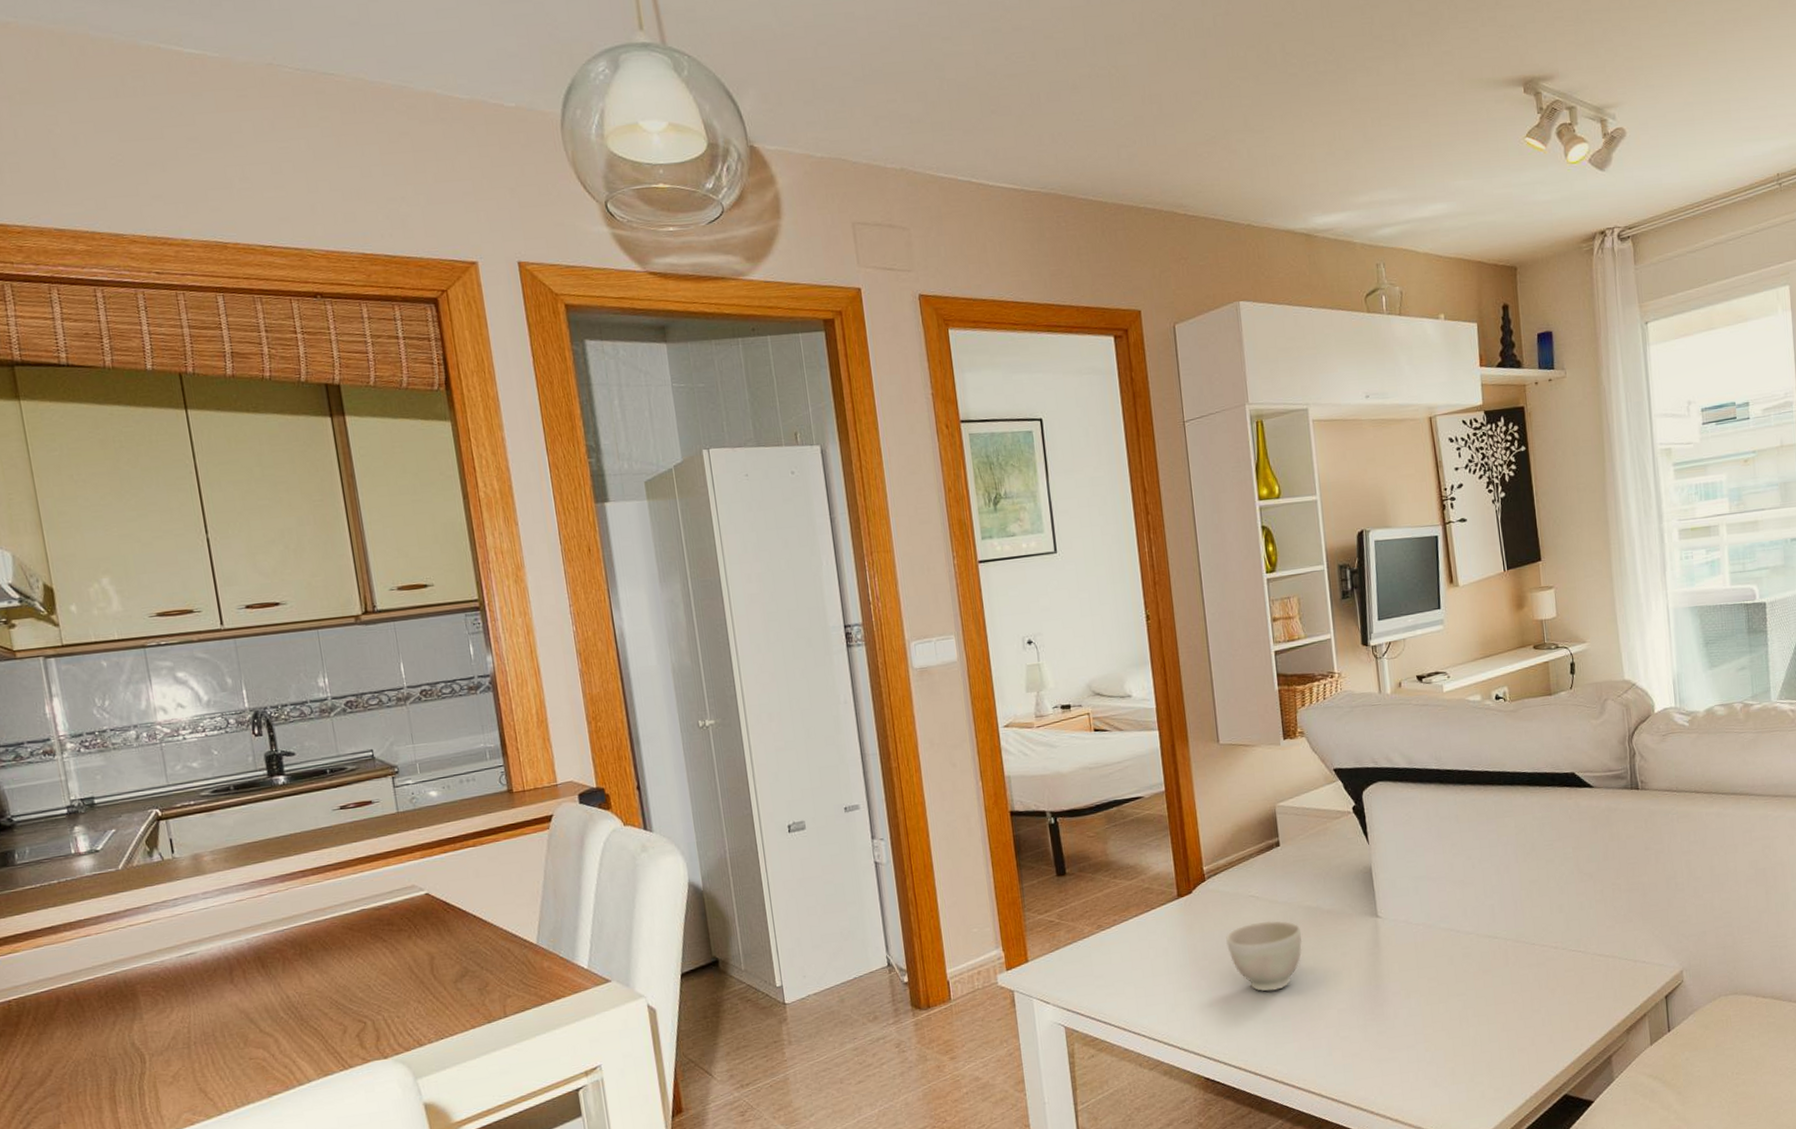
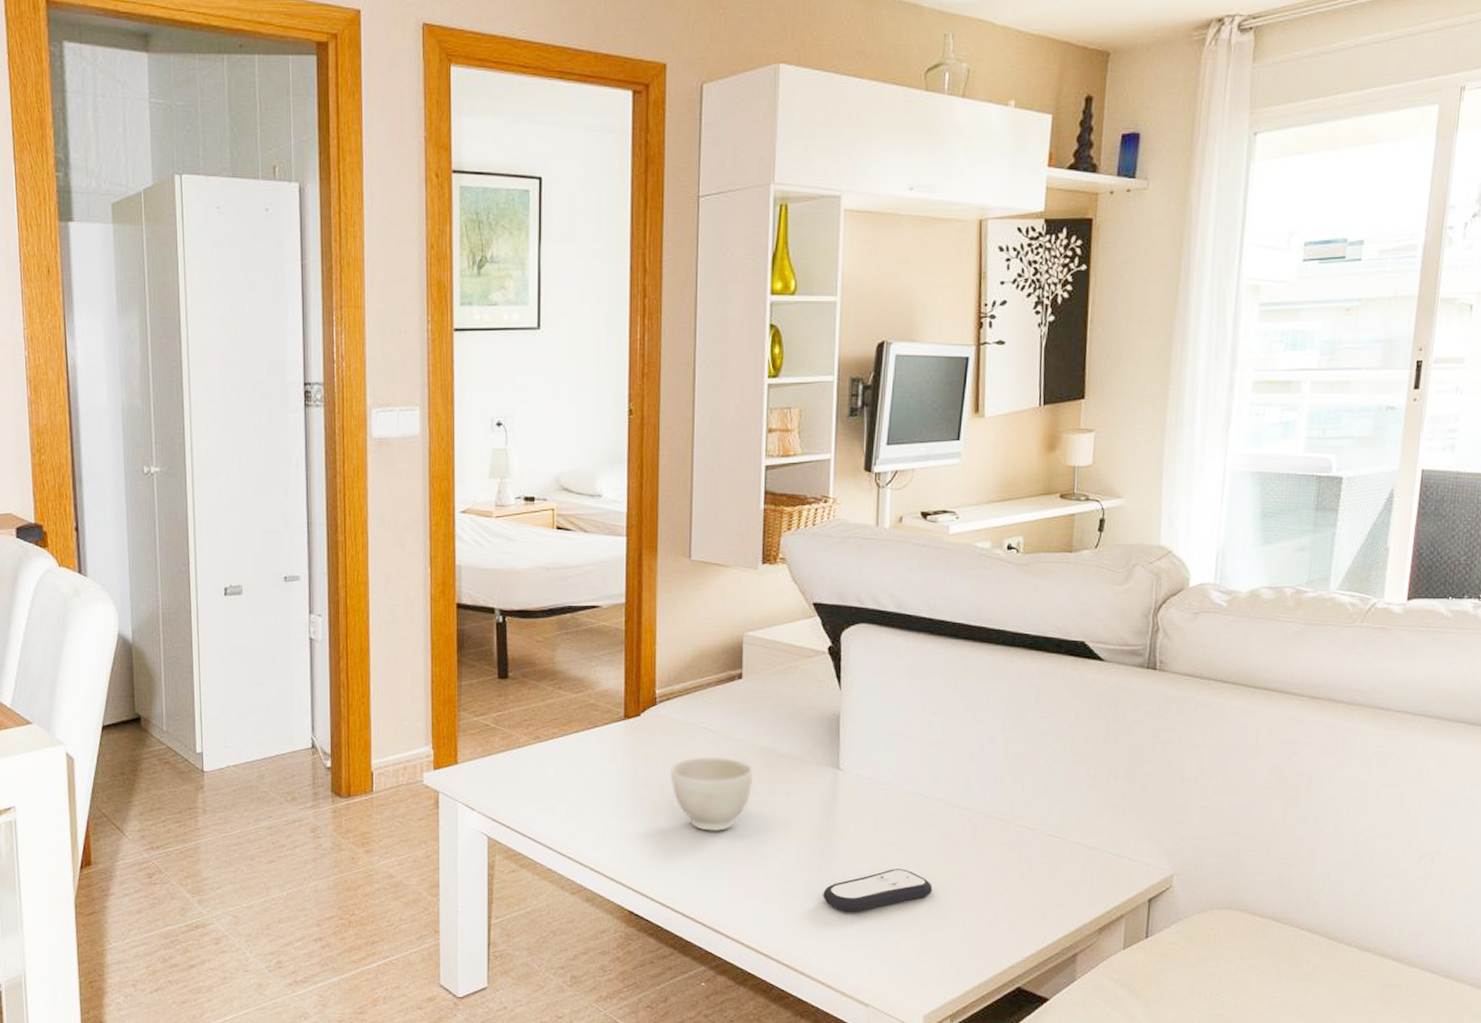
remote control: none [1379,1000,1476,1049] -> present [823,869,933,912]

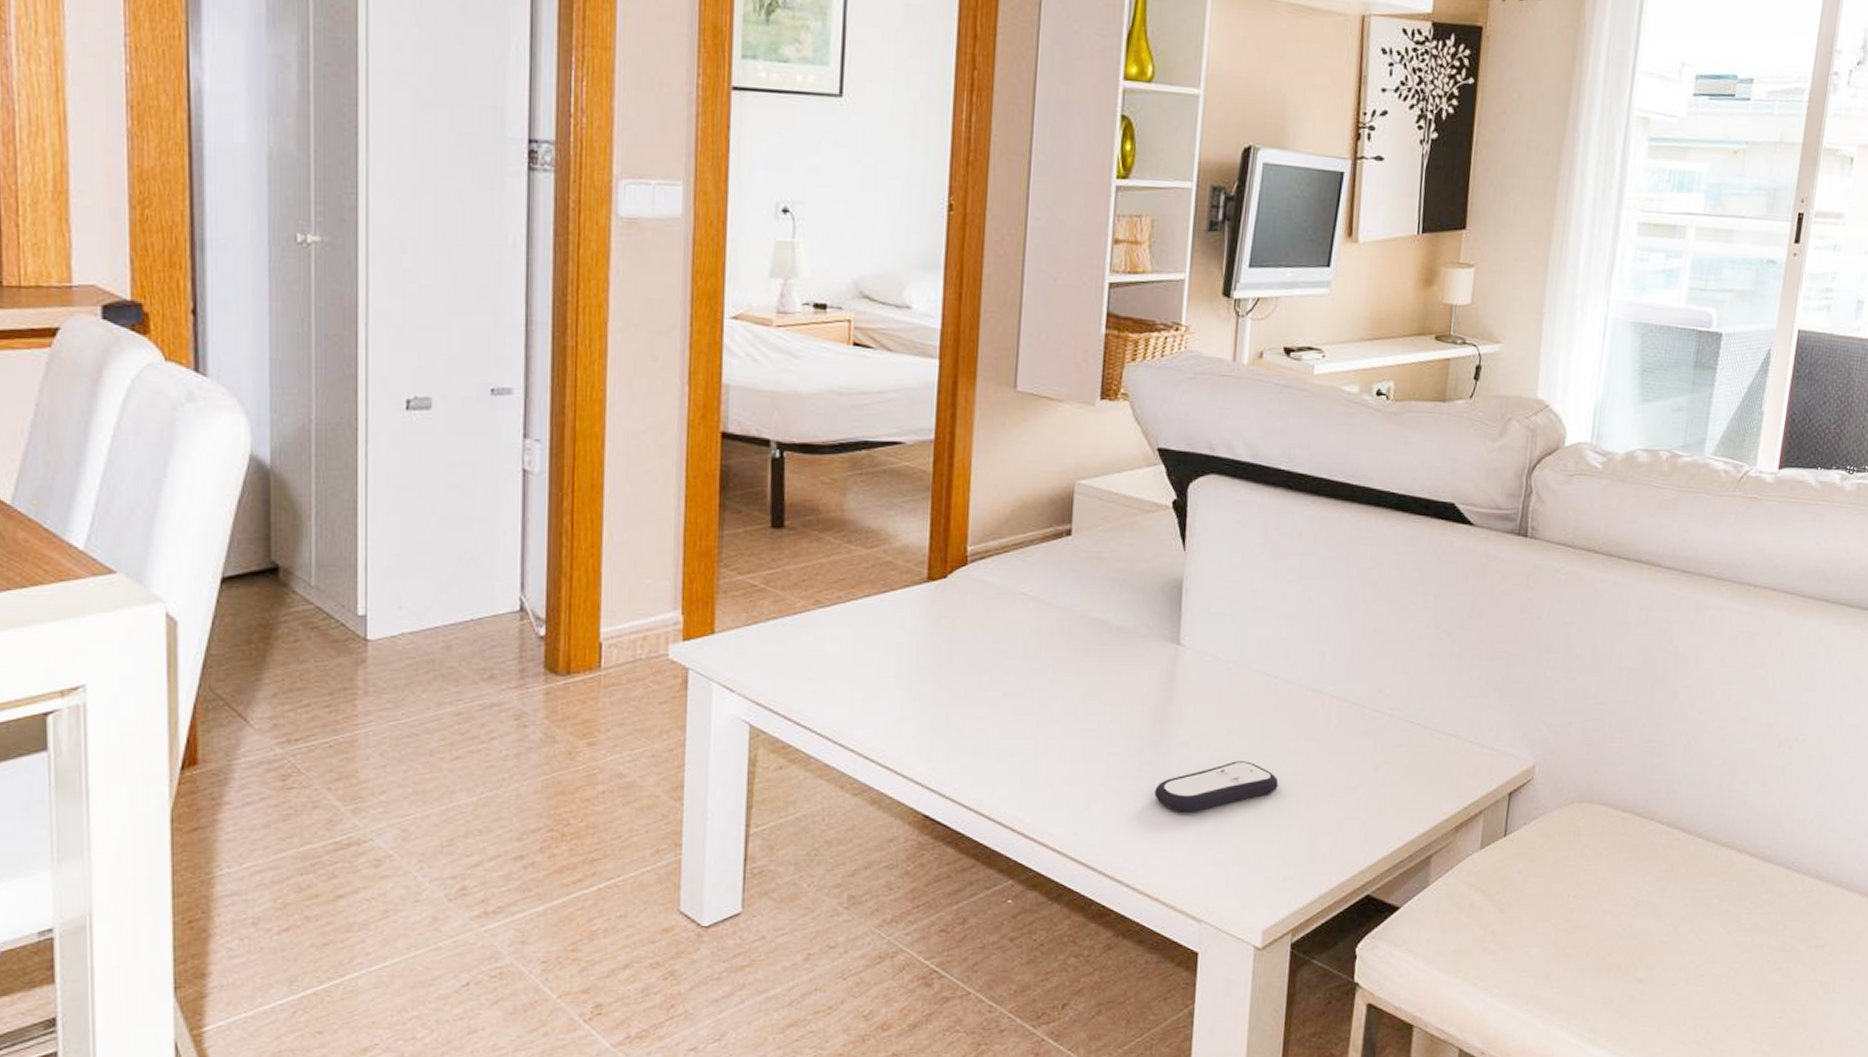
bowl: present [670,756,753,831] -> none [981,628,1079,718]

